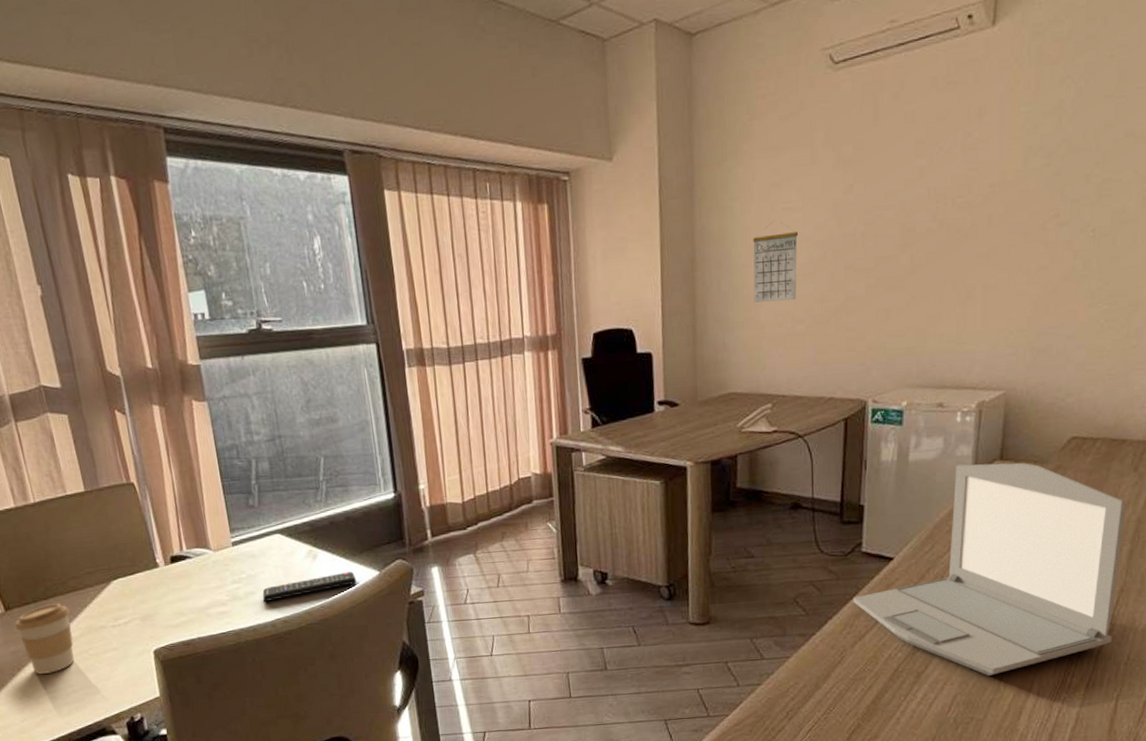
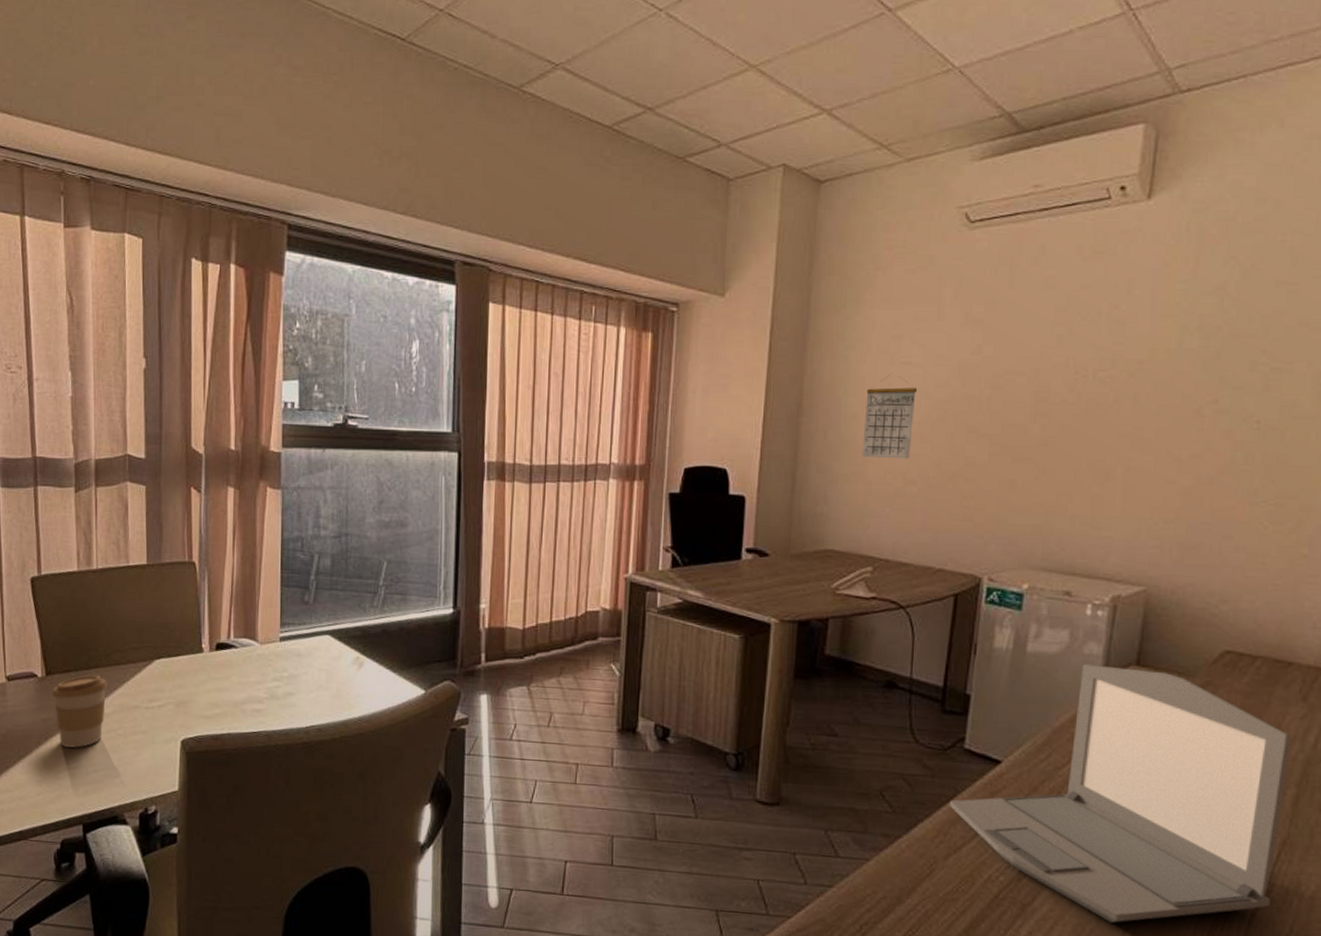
remote control: present [262,572,357,601] -> none [301,686,400,705]

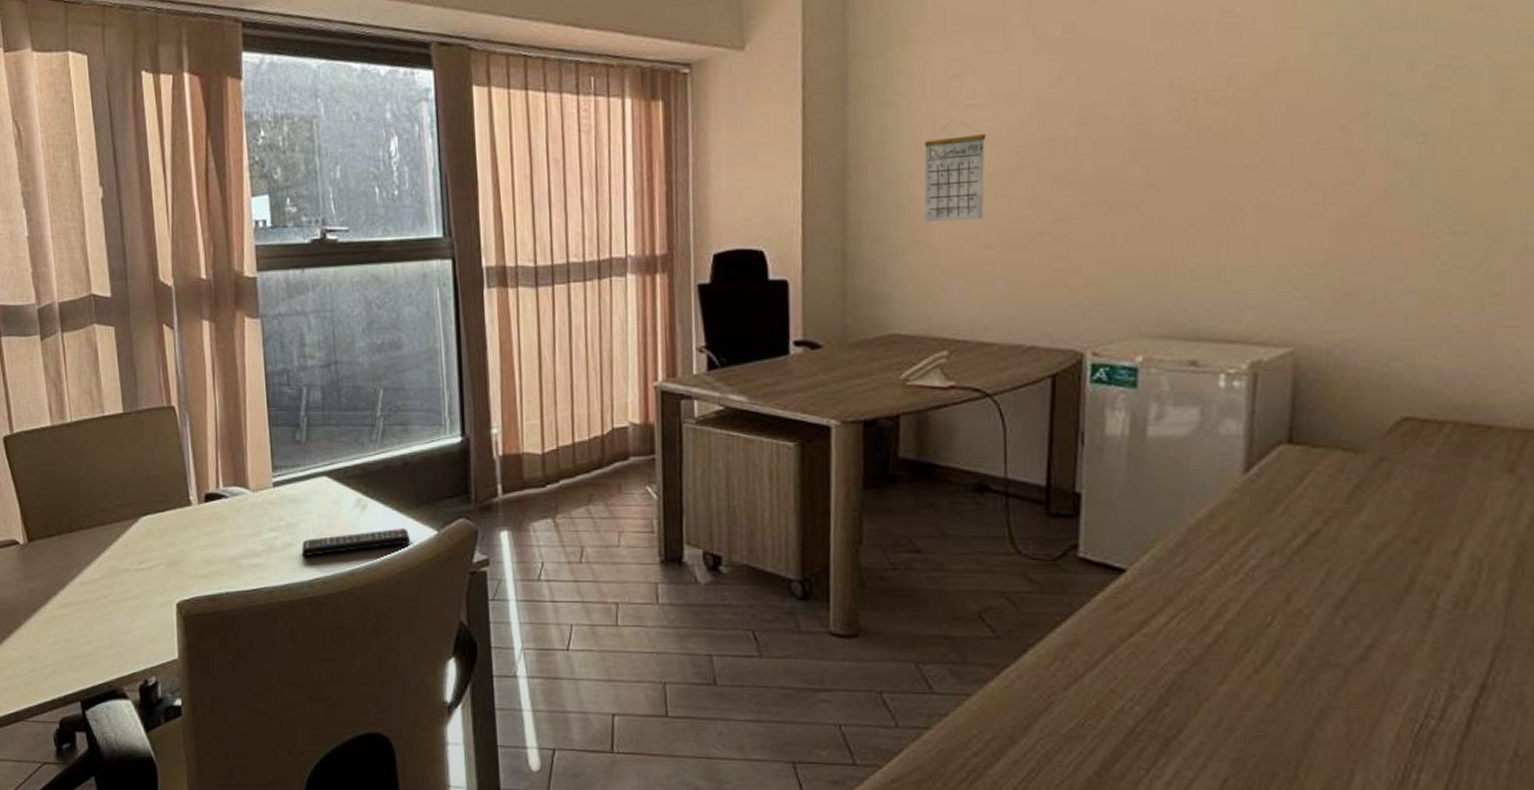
coffee cup: present [52,675,107,748] -> none [36,537,94,620]
remote control: none [301,686,400,705] -> present [302,529,411,556]
laptop: present [950,664,1291,923] -> none [1066,446,1498,755]

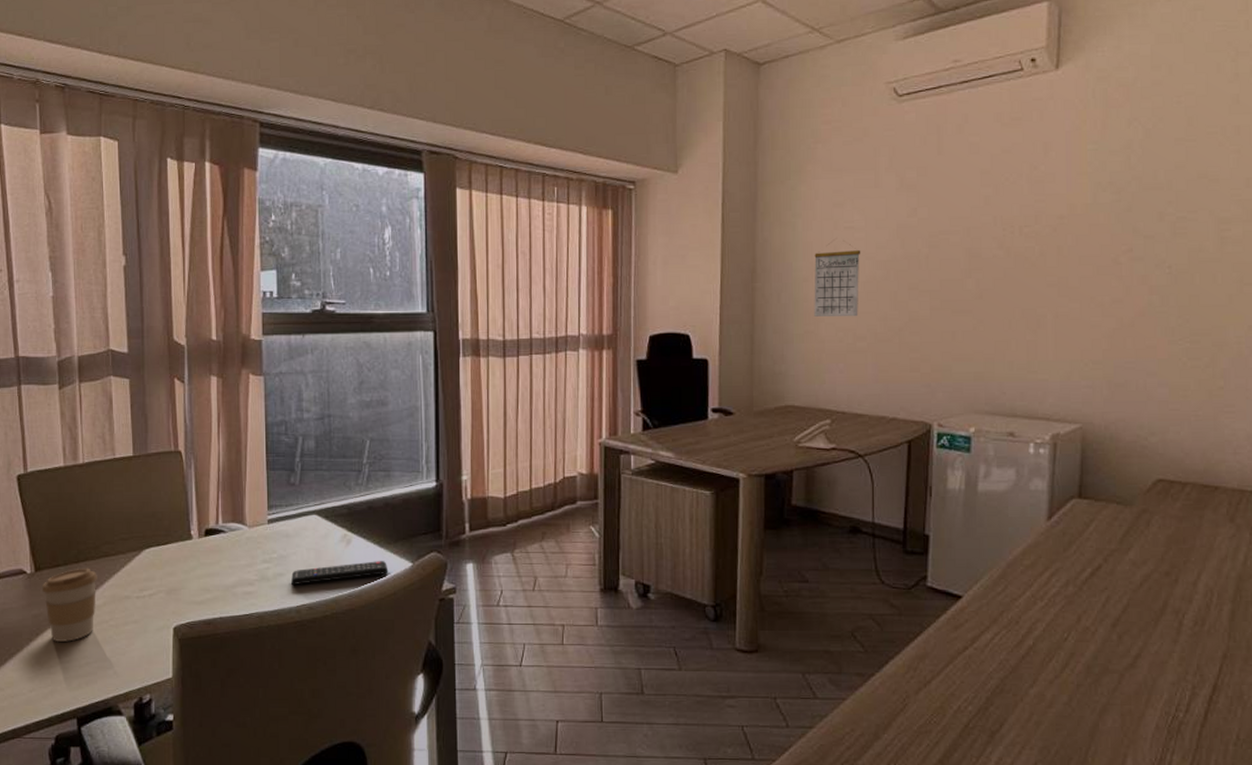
coffee cup: none [36,537,94,620] -> present [41,568,97,643]

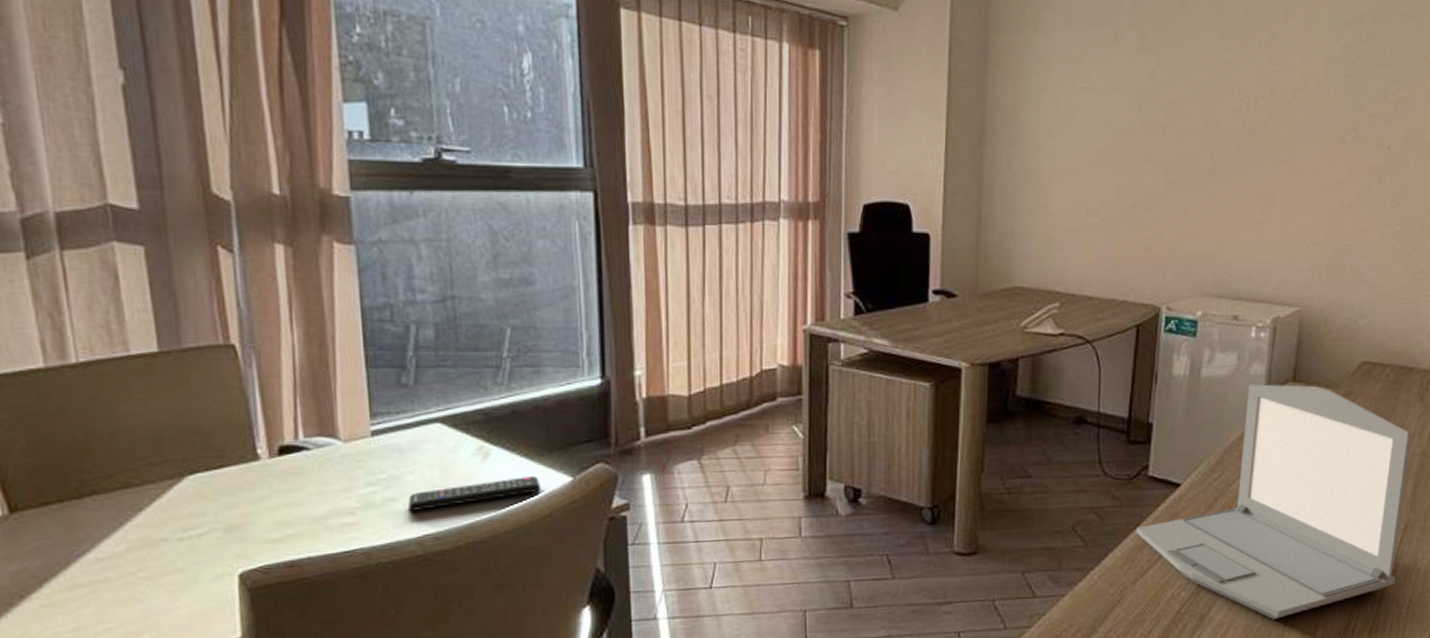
coffee cup: present [41,568,97,643] -> none [23,504,116,606]
calendar: present [814,239,861,317] -> none [1046,101,1098,190]
laptop: none [917,500,1224,743] -> present [1137,384,1412,620]

